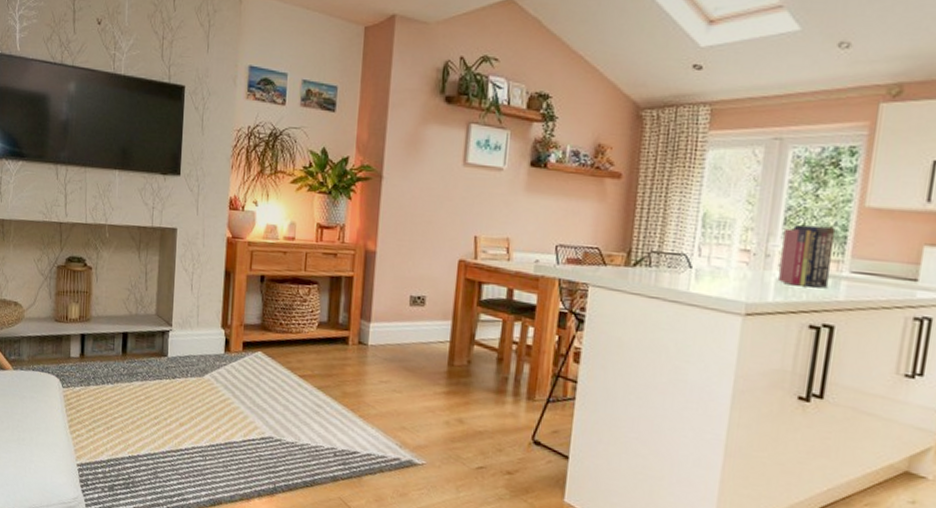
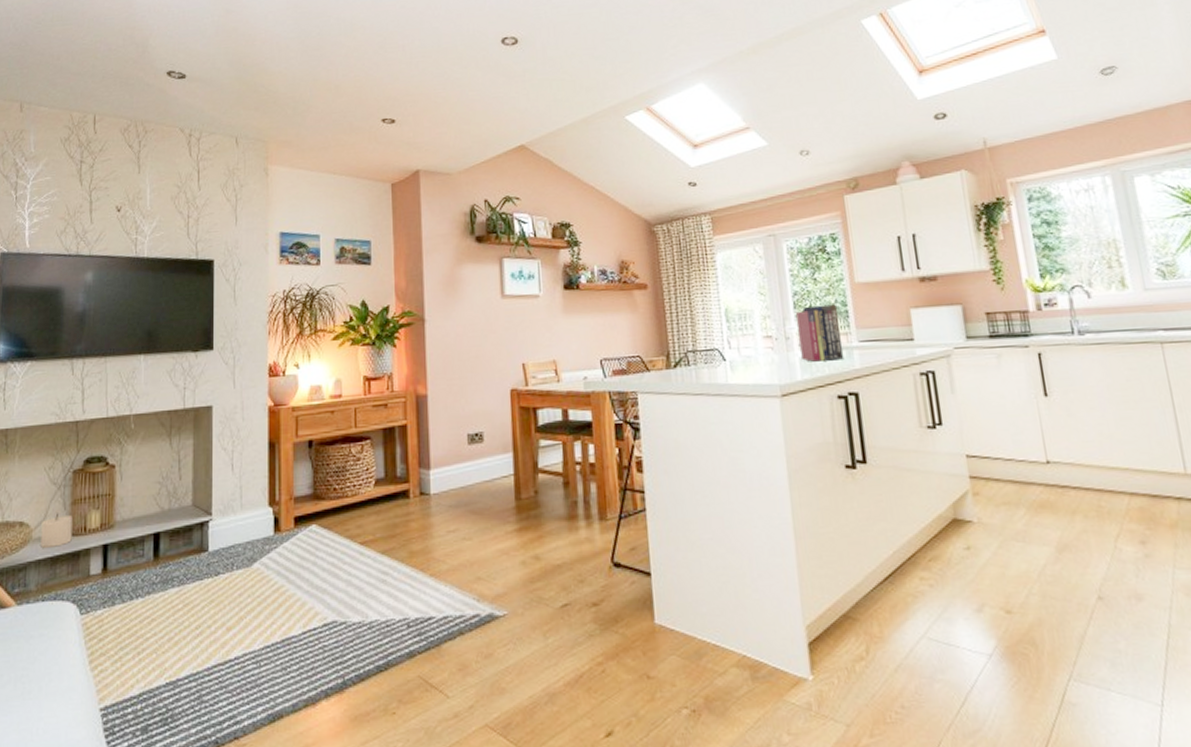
candle: none [31,300,57,329] -> present [41,513,73,549]

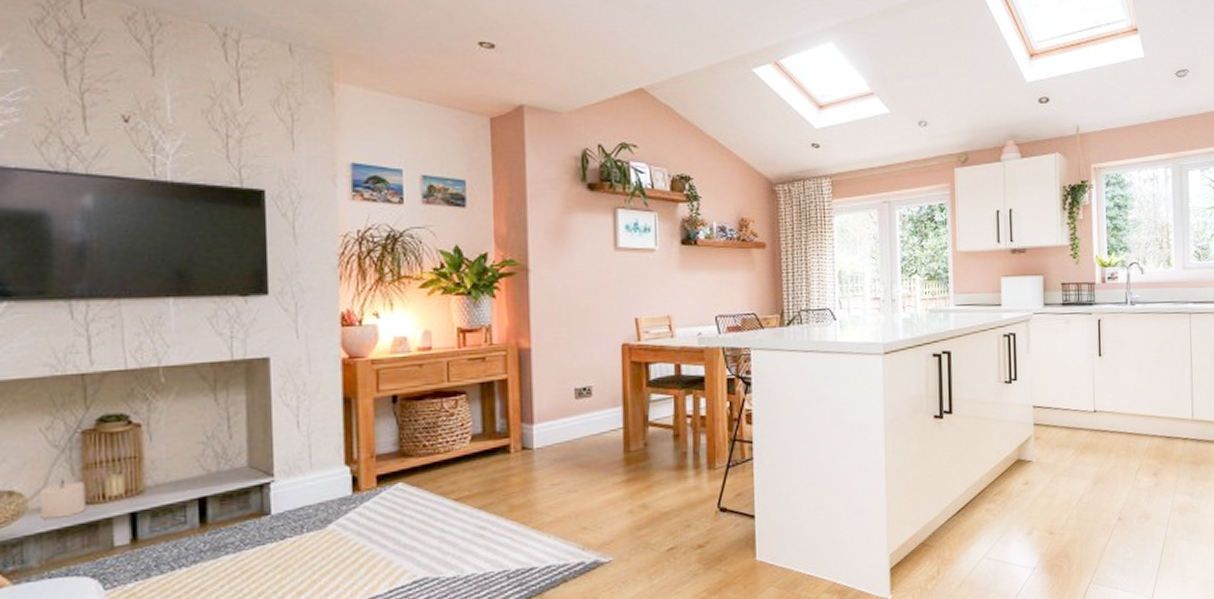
books: present [795,304,844,362] -> none [902,270,942,323]

